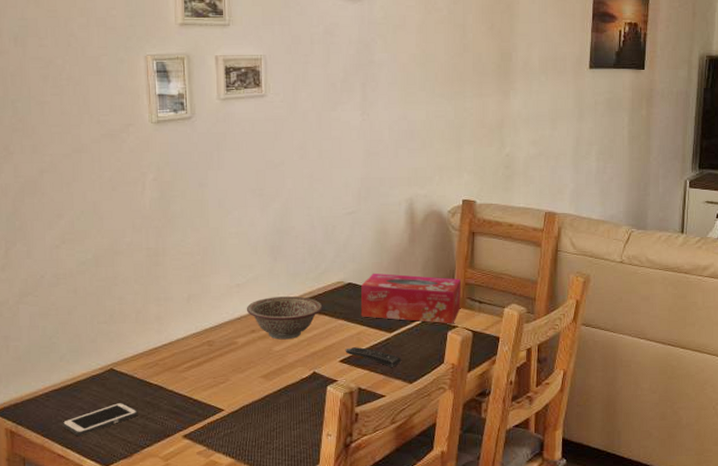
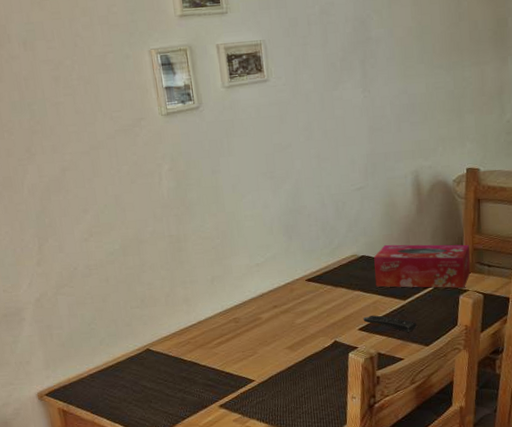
cell phone: present [62,402,138,436] -> none [108,378,176,411]
decorative bowl: present [246,296,323,340] -> none [267,271,339,313]

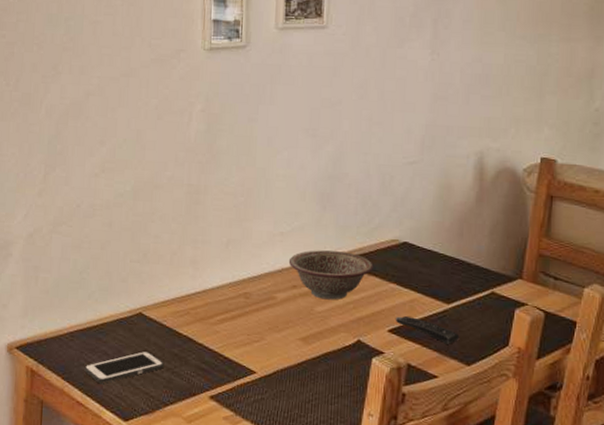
cell phone: none [108,378,176,411] -> present [84,351,164,383]
decorative bowl: none [267,271,339,313] -> present [288,250,373,300]
tissue box: present [374,244,471,289] -> none [415,233,534,301]

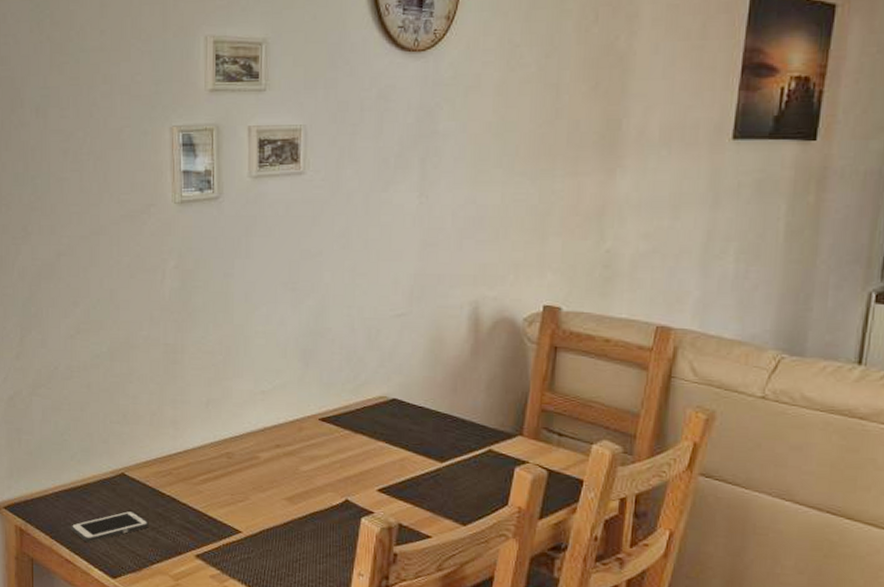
decorative bowl: present [288,250,373,300] -> none [271,408,360,460]
remote control: present [395,316,460,344] -> none [384,475,455,504]

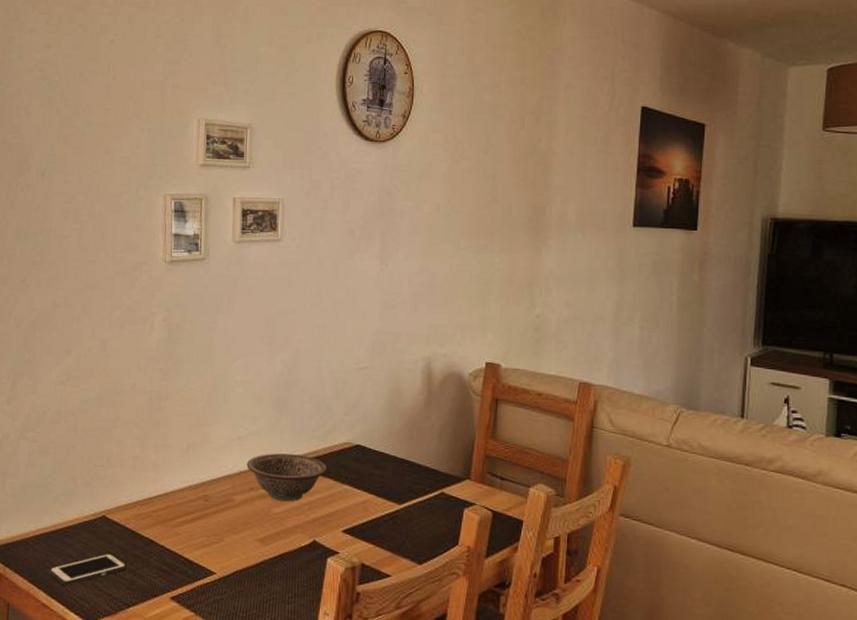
decorative bowl: none [271,408,360,460] -> present [246,453,328,502]

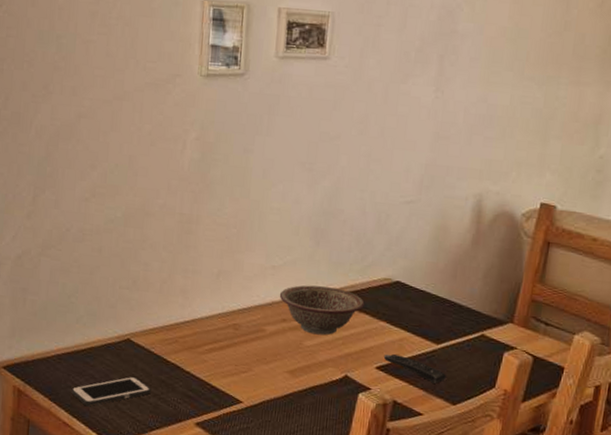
remote control: none [349,517,411,544] -> present [383,354,447,384]

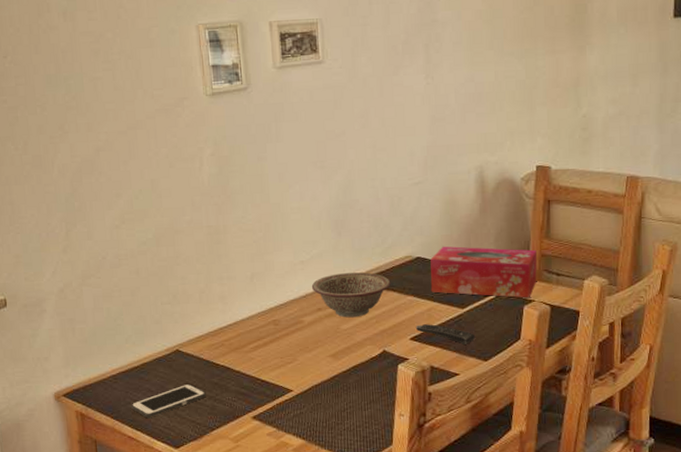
tissue box: none [406,273,527,345] -> present [430,246,537,299]

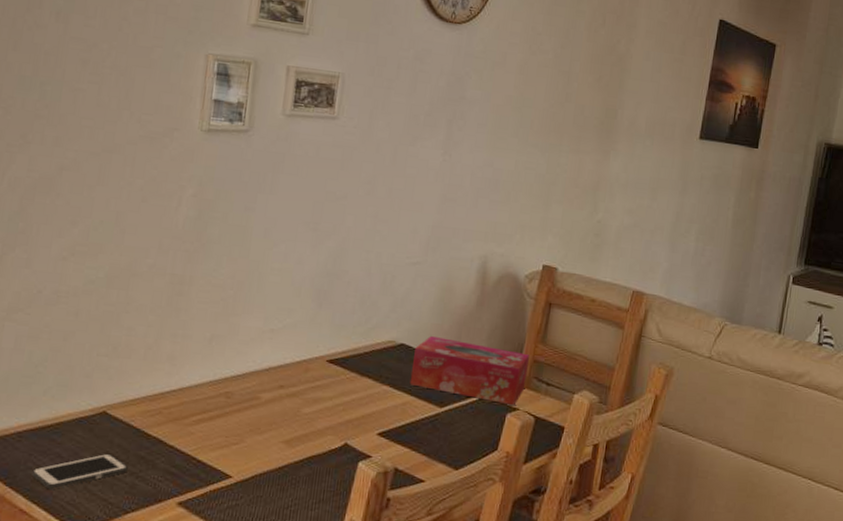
decorative bowl: present [311,272,391,318] -> none [277,349,367,402]
remote control: present [415,324,476,345] -> none [385,419,450,448]

